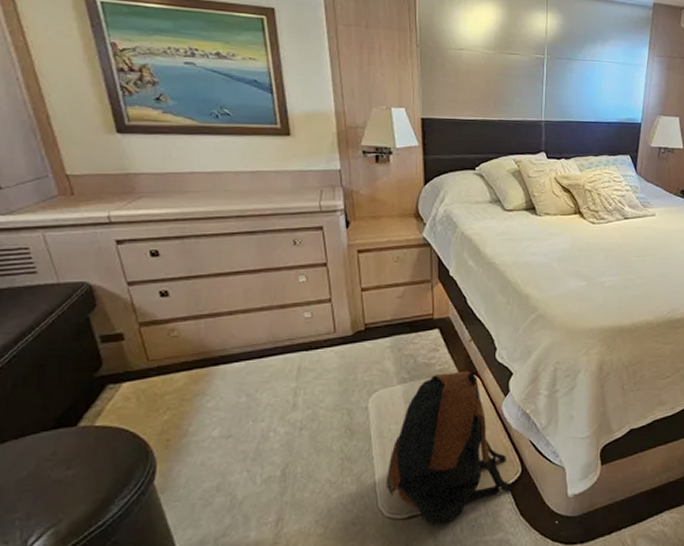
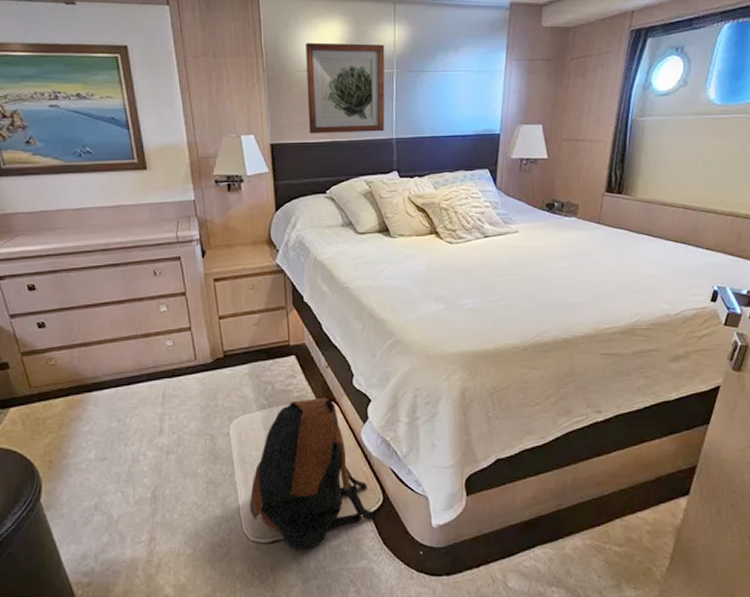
wall art: none [460,22,537,114] -> present [306,42,385,134]

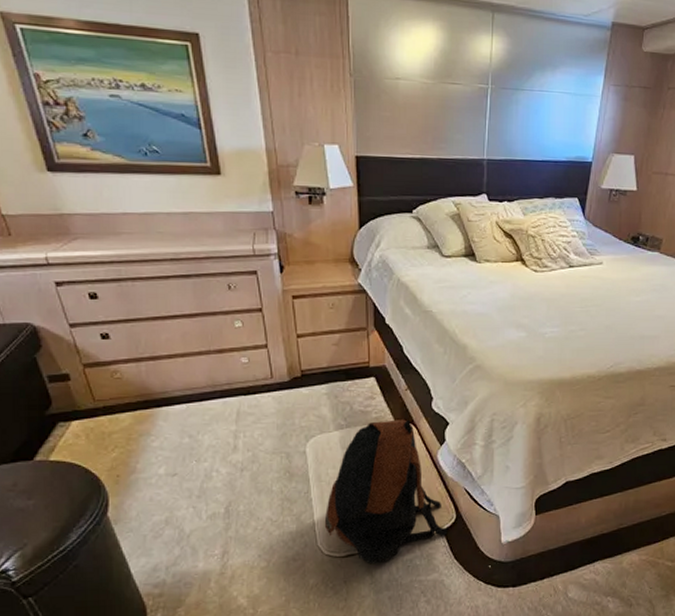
wall art: present [306,42,385,134] -> none [396,47,480,151]

